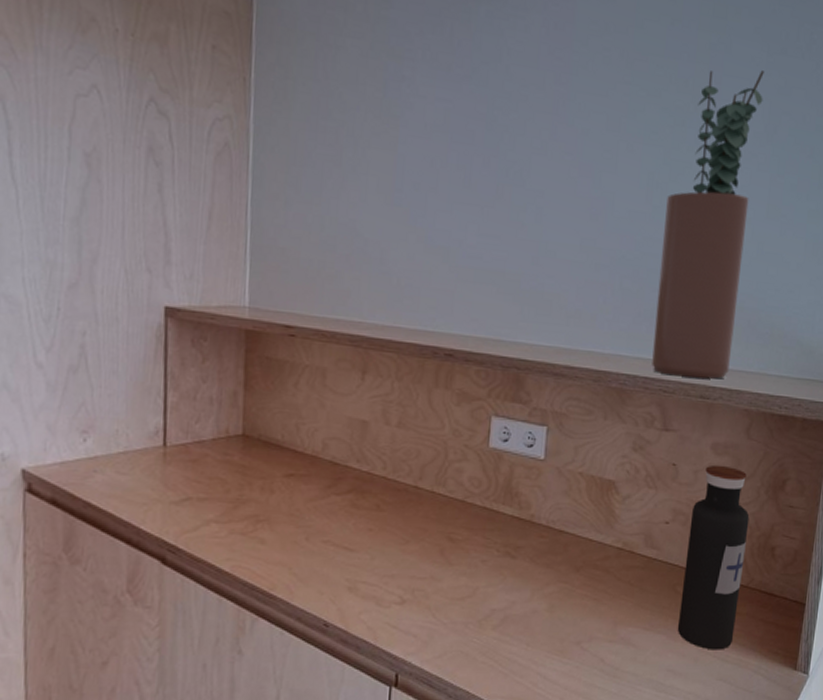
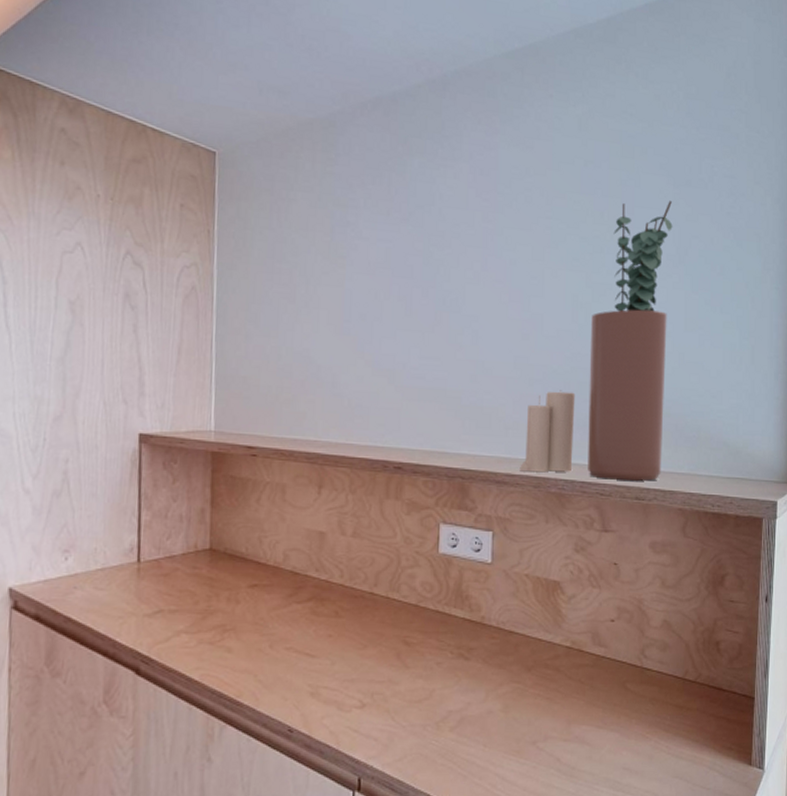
candle: none [579,277,644,367] -> present [519,390,576,473]
water bottle: present [677,465,750,650] -> none [630,563,692,747]

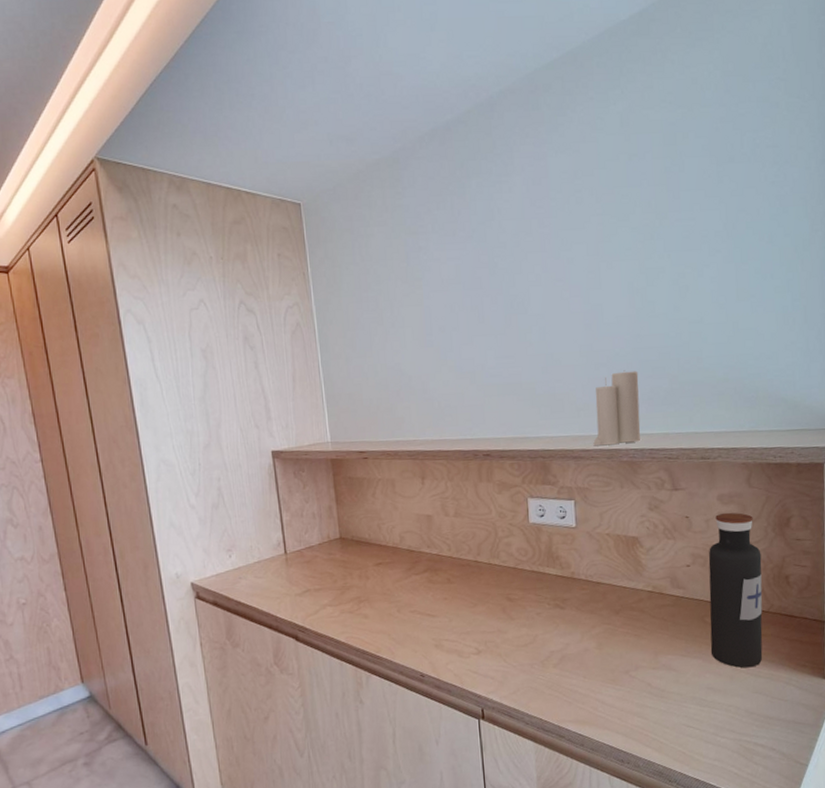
vase: present [588,201,673,481] -> none [647,180,724,445]
water bottle: none [630,563,692,747] -> present [708,512,763,668]

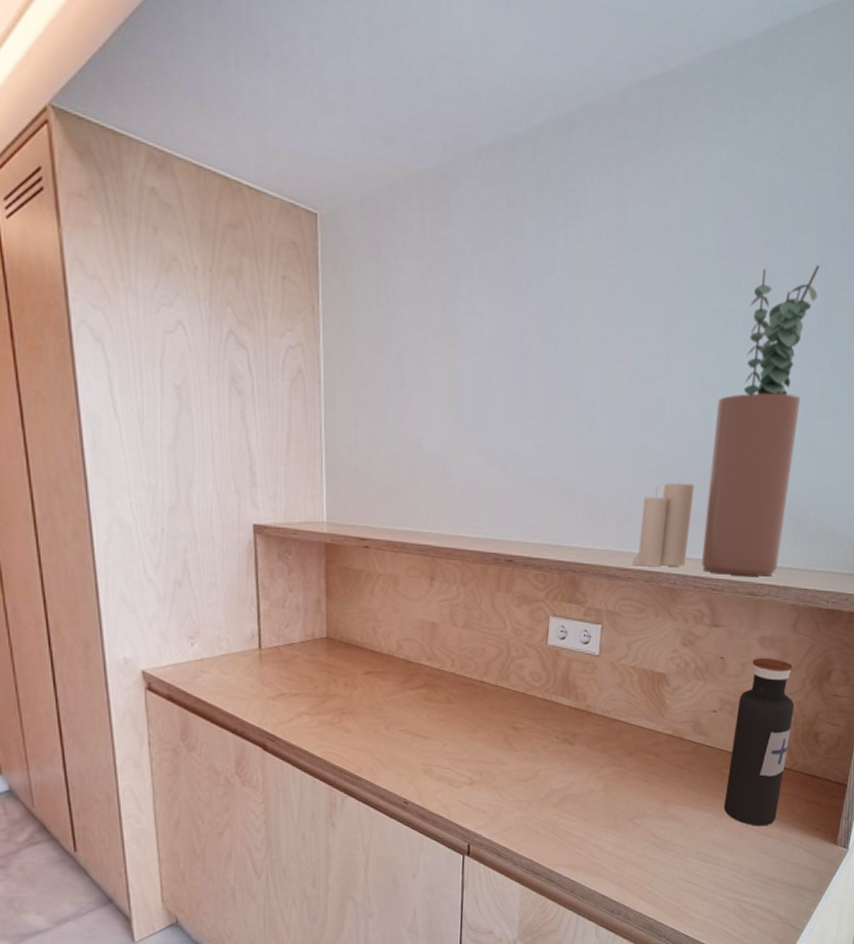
vase: none [647,180,724,445] -> present [701,265,820,577]

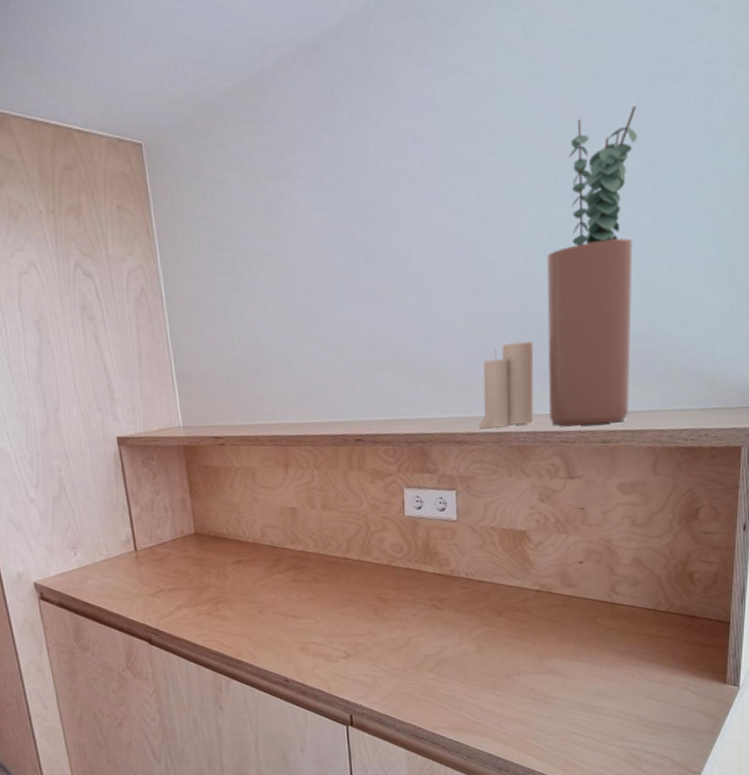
water bottle: present [723,657,795,826] -> none [601,503,664,673]

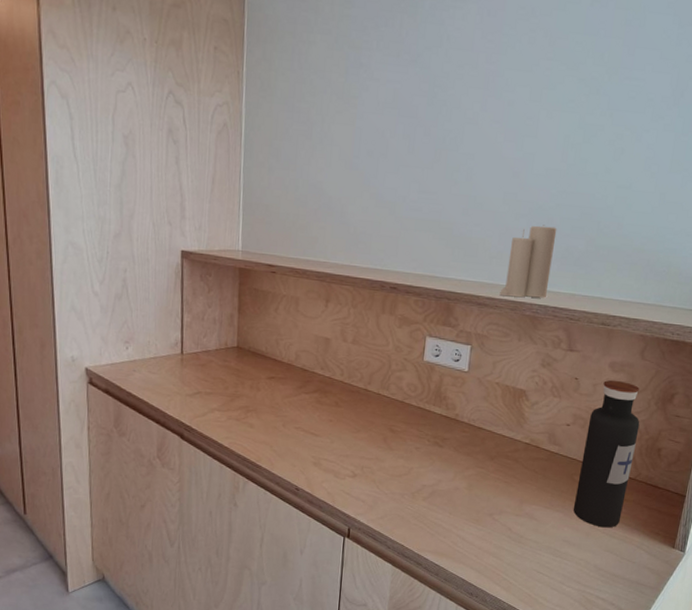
vase: present [546,106,638,427] -> none [561,41,675,309]
water bottle: none [601,503,664,673] -> present [573,380,640,528]

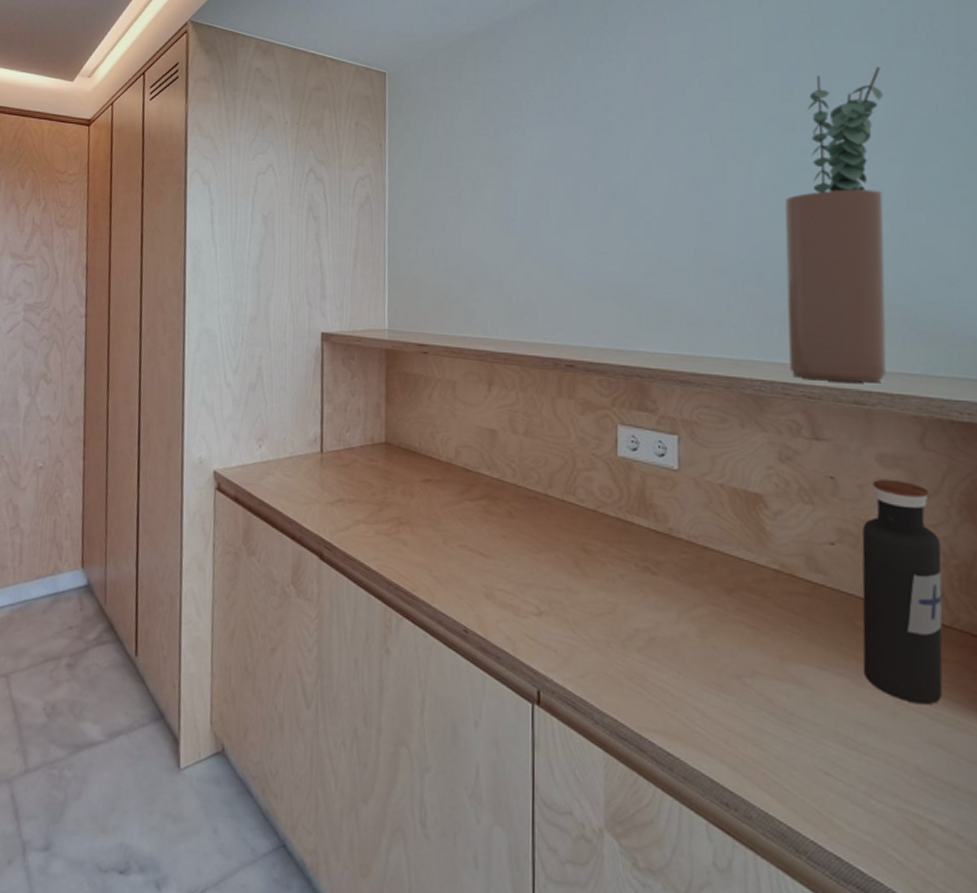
candle: present [499,224,557,298] -> none [707,282,771,372]
vase: none [561,41,675,309] -> present [785,67,887,383]

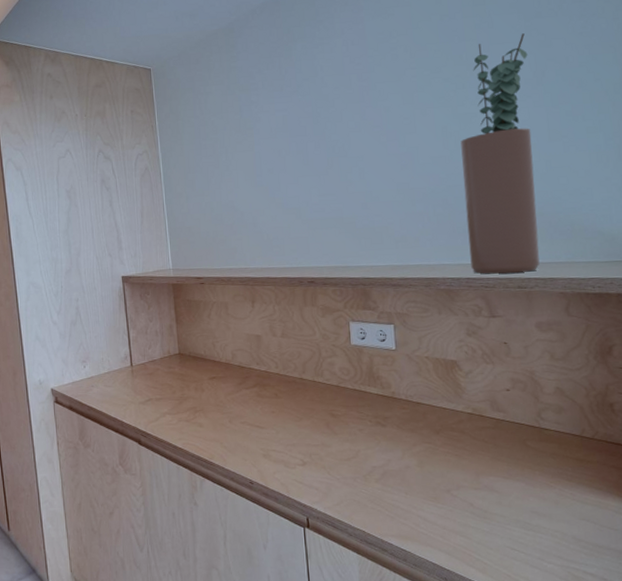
water bottle: present [861,479,943,705] -> none [528,339,589,494]

